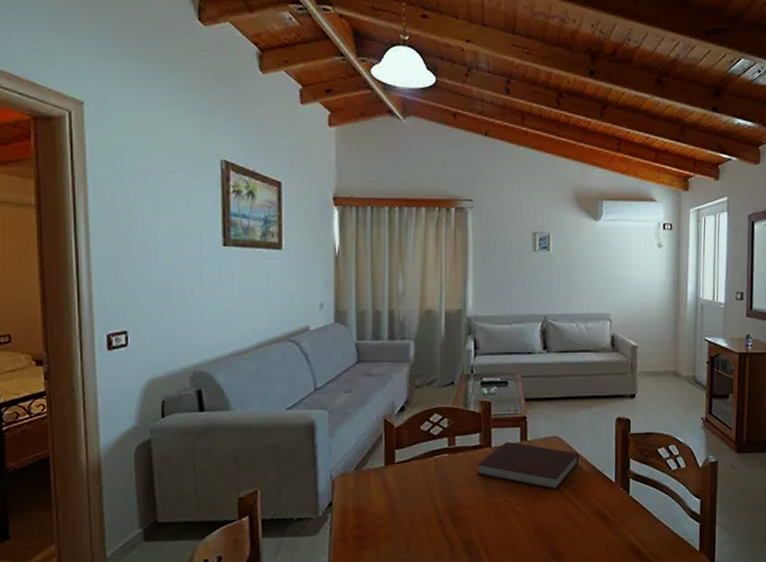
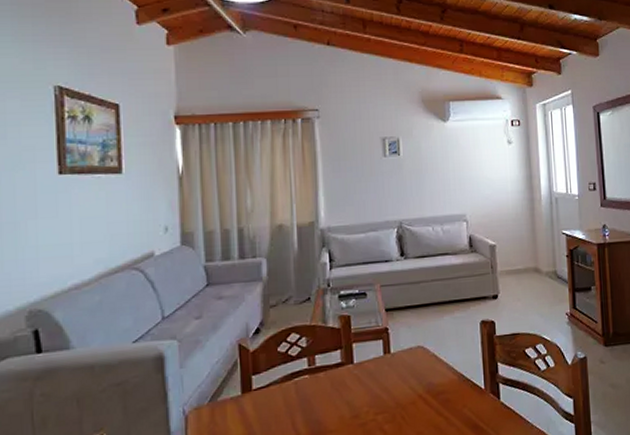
notebook: present [476,441,580,490] -> none [339,355,447,404]

